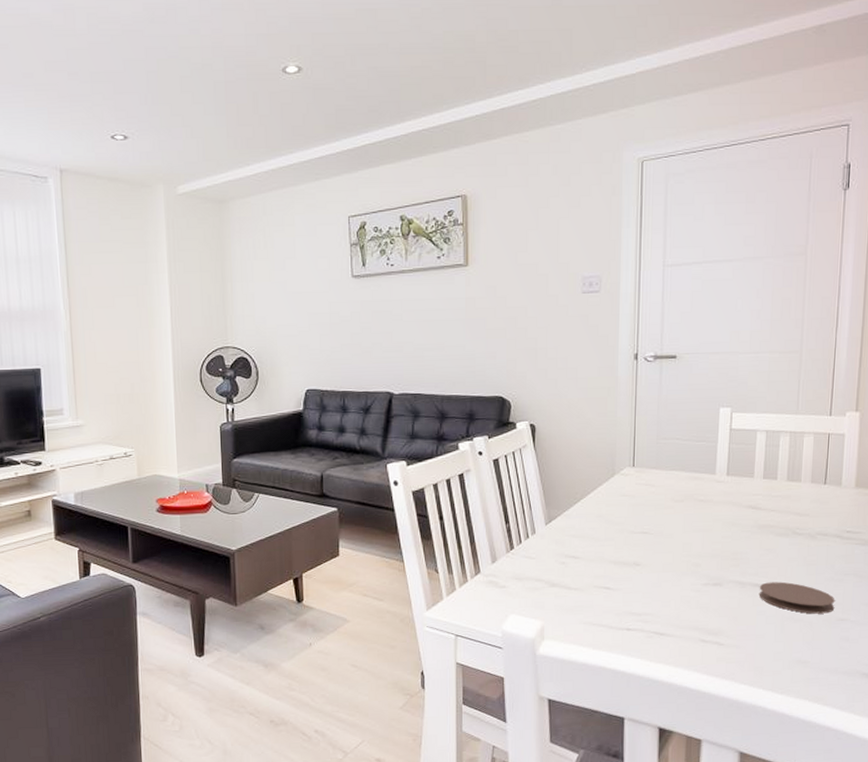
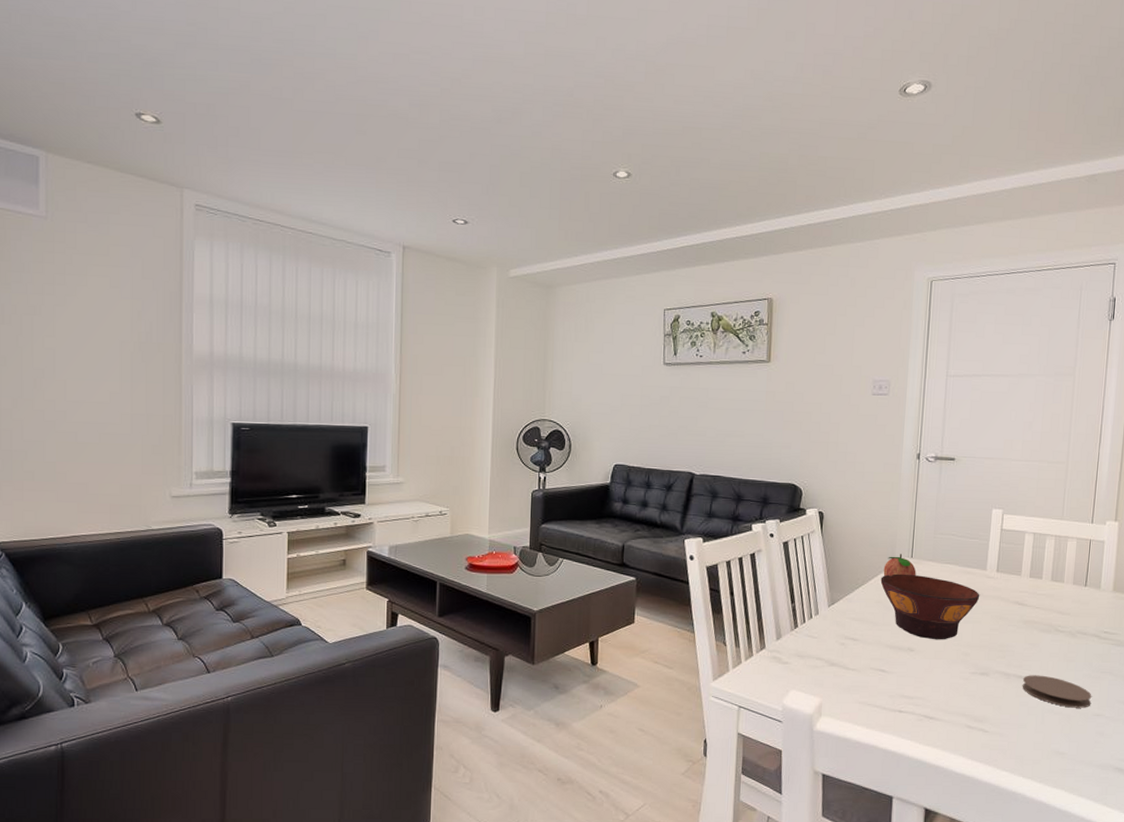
bowl: none [600,484,710,552] -> present [880,573,980,640]
fruit: none [603,463,639,489] -> present [883,554,916,577]

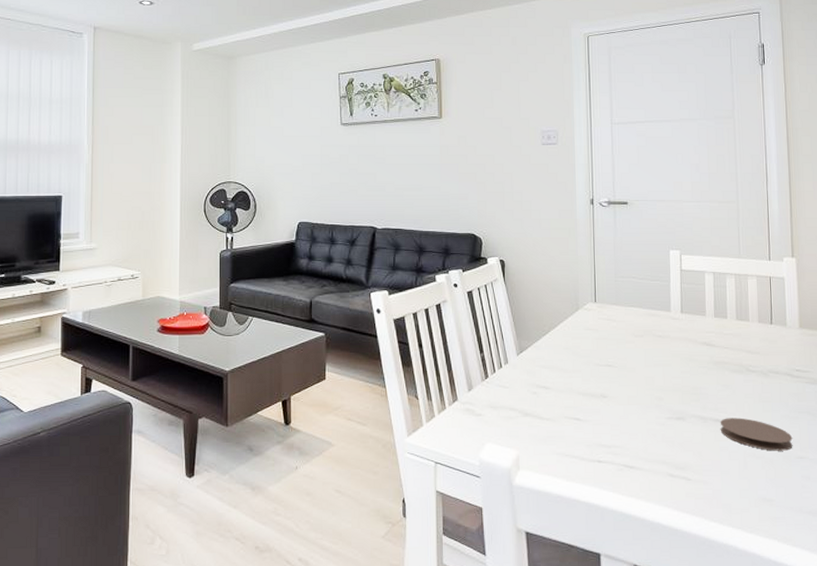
bowl: present [880,573,980,640] -> none [566,318,667,385]
fruit: present [883,554,916,577] -> none [568,299,601,322]

